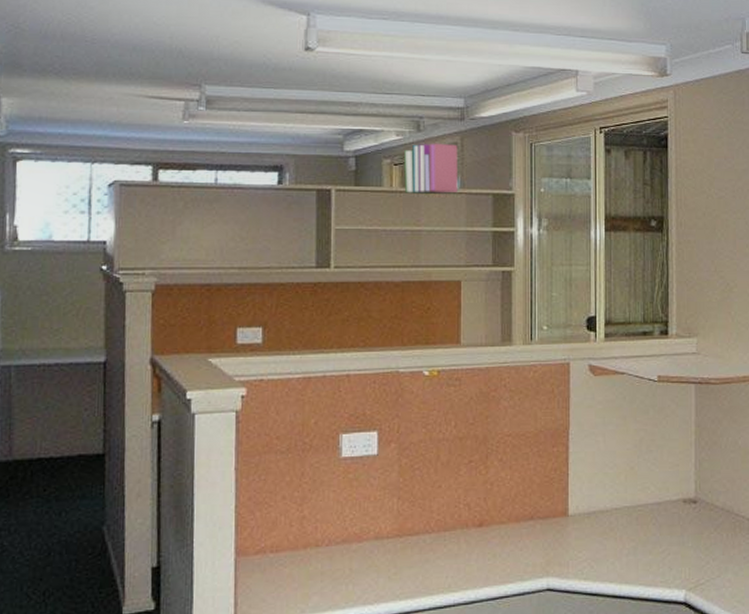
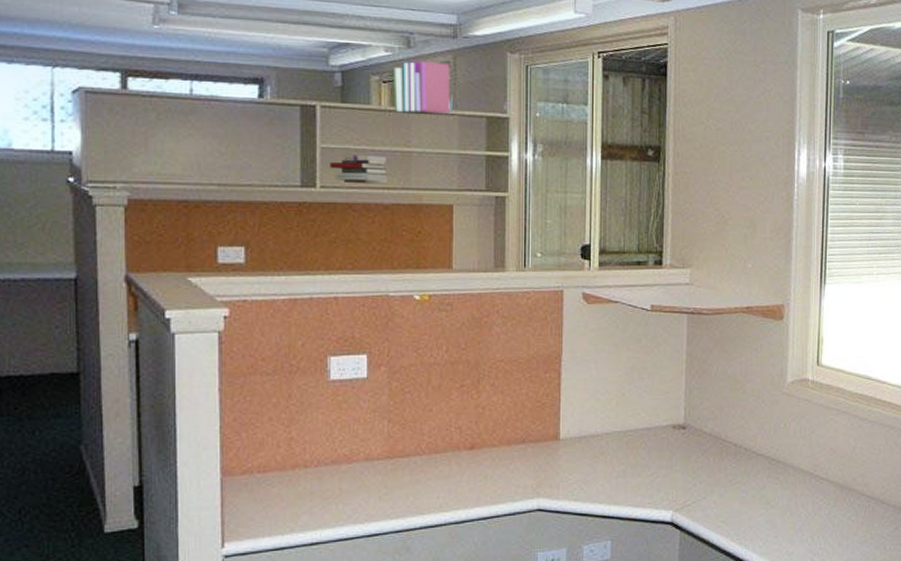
books: none [344,234,398,263] -> present [330,154,387,185]

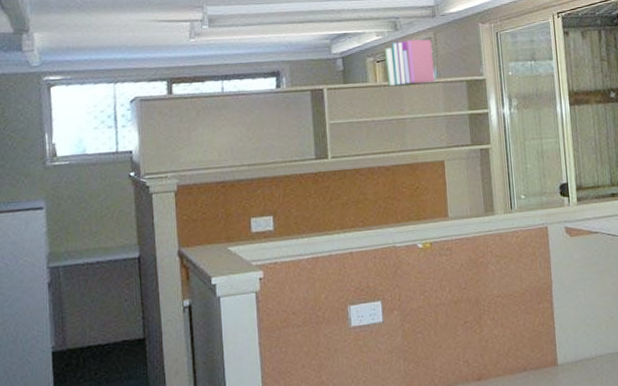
books: present [330,154,387,185] -> none [338,125,387,152]

